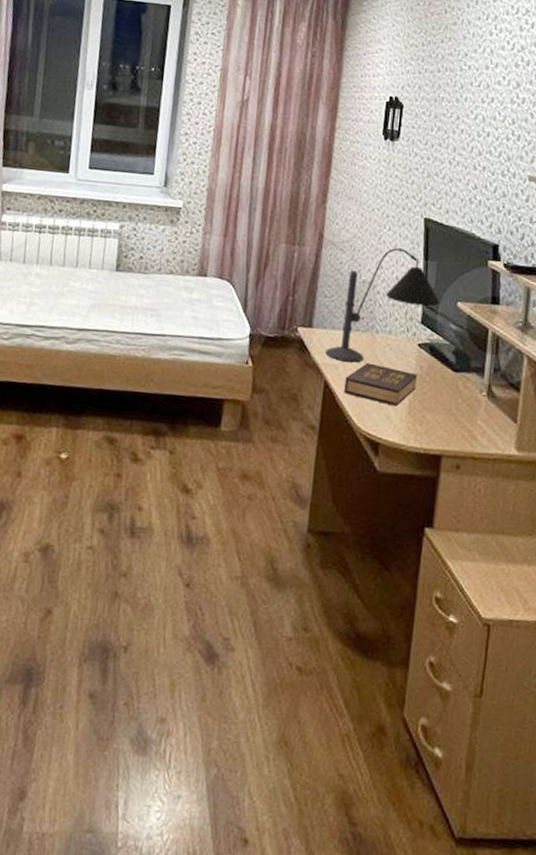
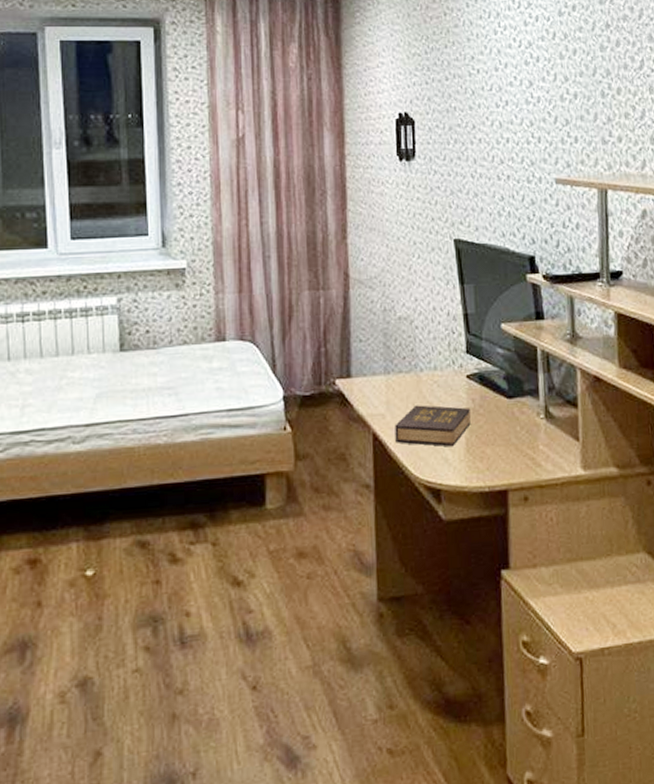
desk lamp: present [325,248,440,363] -> none [369,276,483,409]

